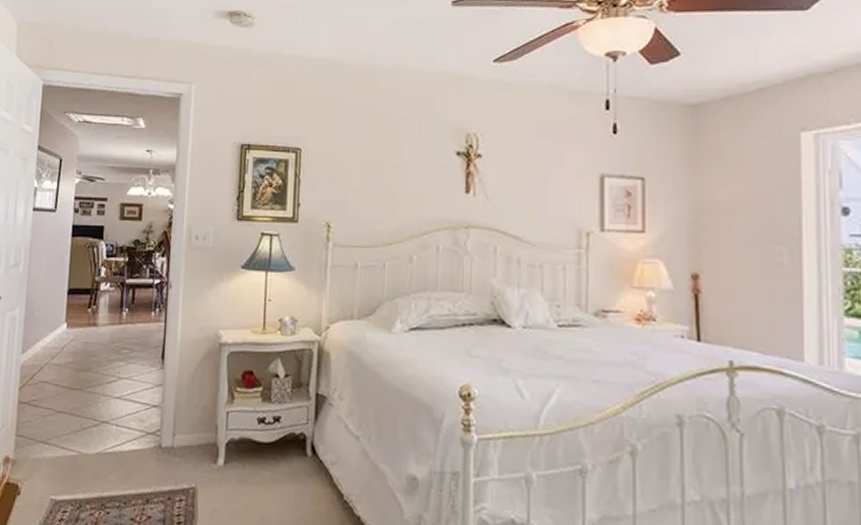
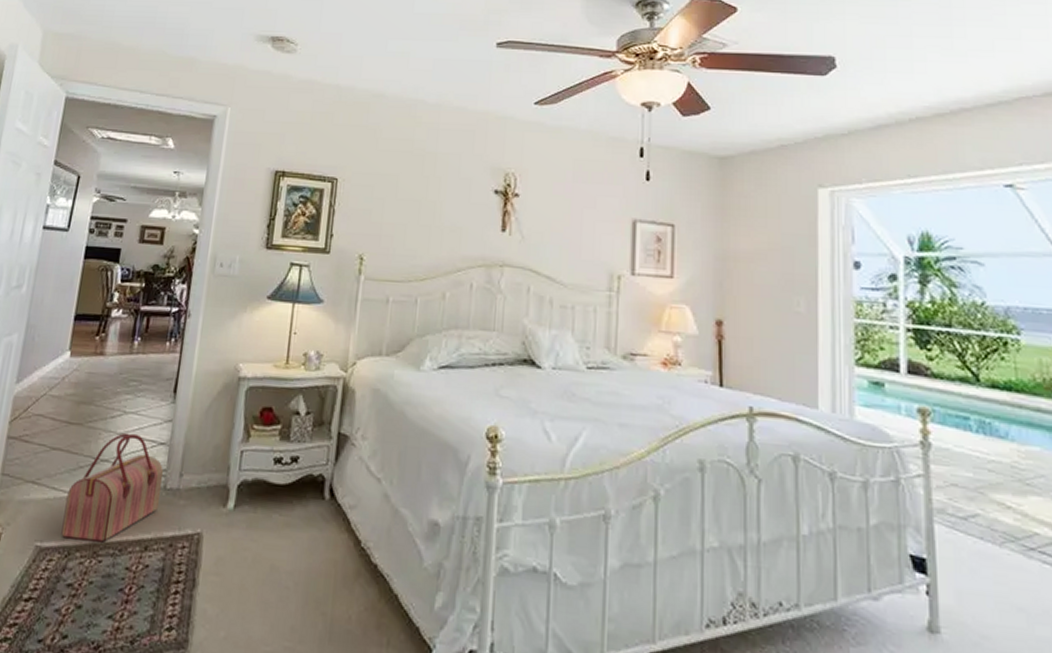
handbag: none [72,396,158,496] -> present [61,432,164,542]

